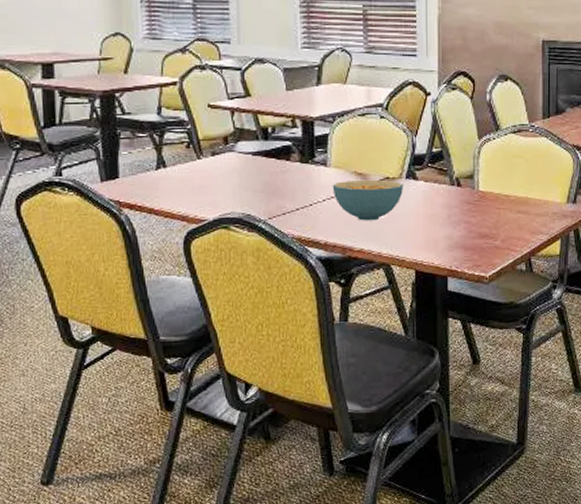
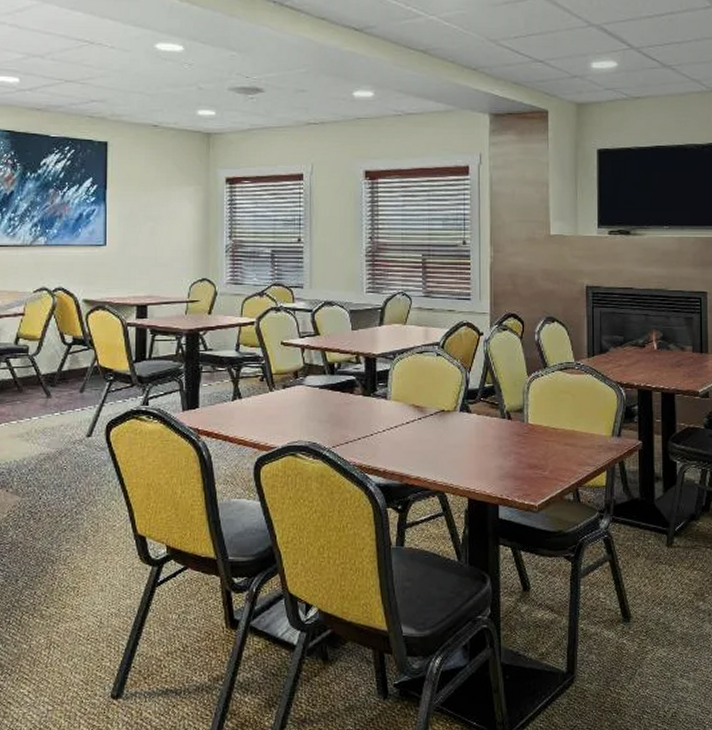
cereal bowl: present [332,179,403,221] -> none [392,412,457,451]

